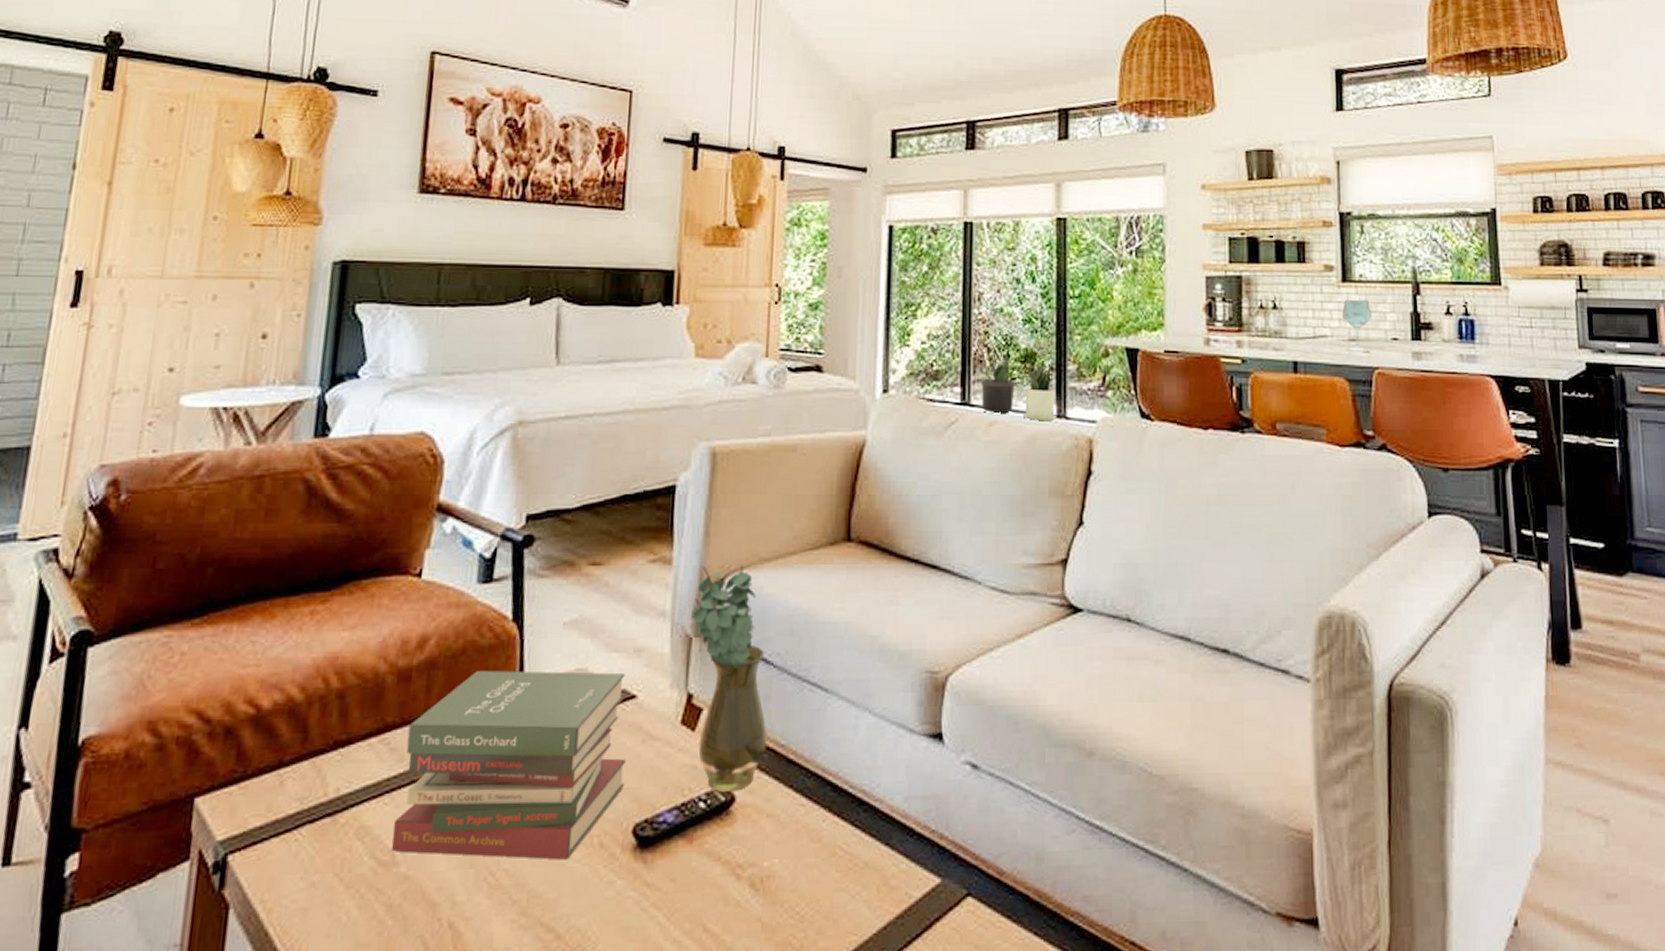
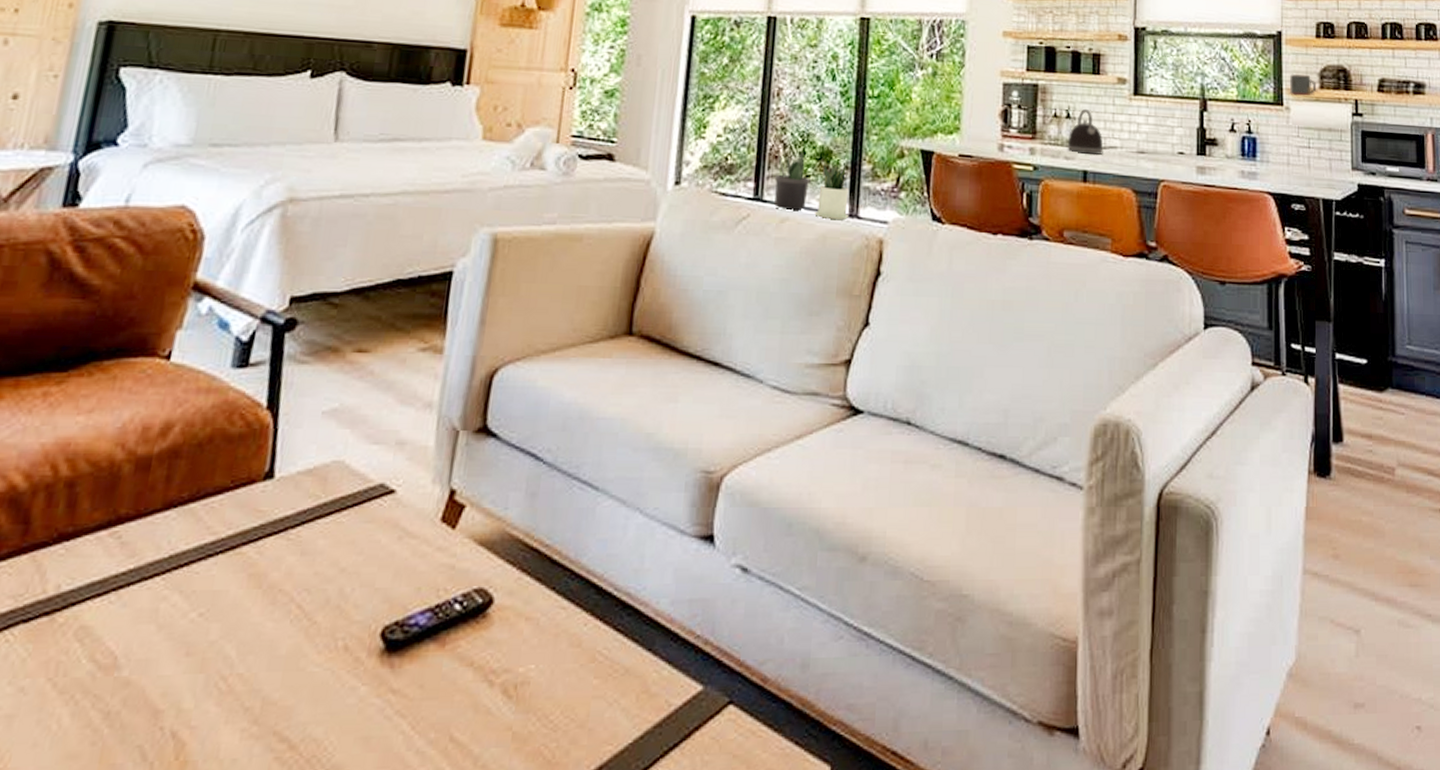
books: present [392,670,626,860] -> none [114,461,385,664]
vase: present [689,565,767,792] -> none [457,356,534,593]
kettle: none [1275,298,1313,346] -> present [1067,108,1104,156]
wine glass: present [1341,299,1373,353] -> none [1132,112,1161,166]
mug: none [1506,251,1537,274] -> present [1289,73,1317,96]

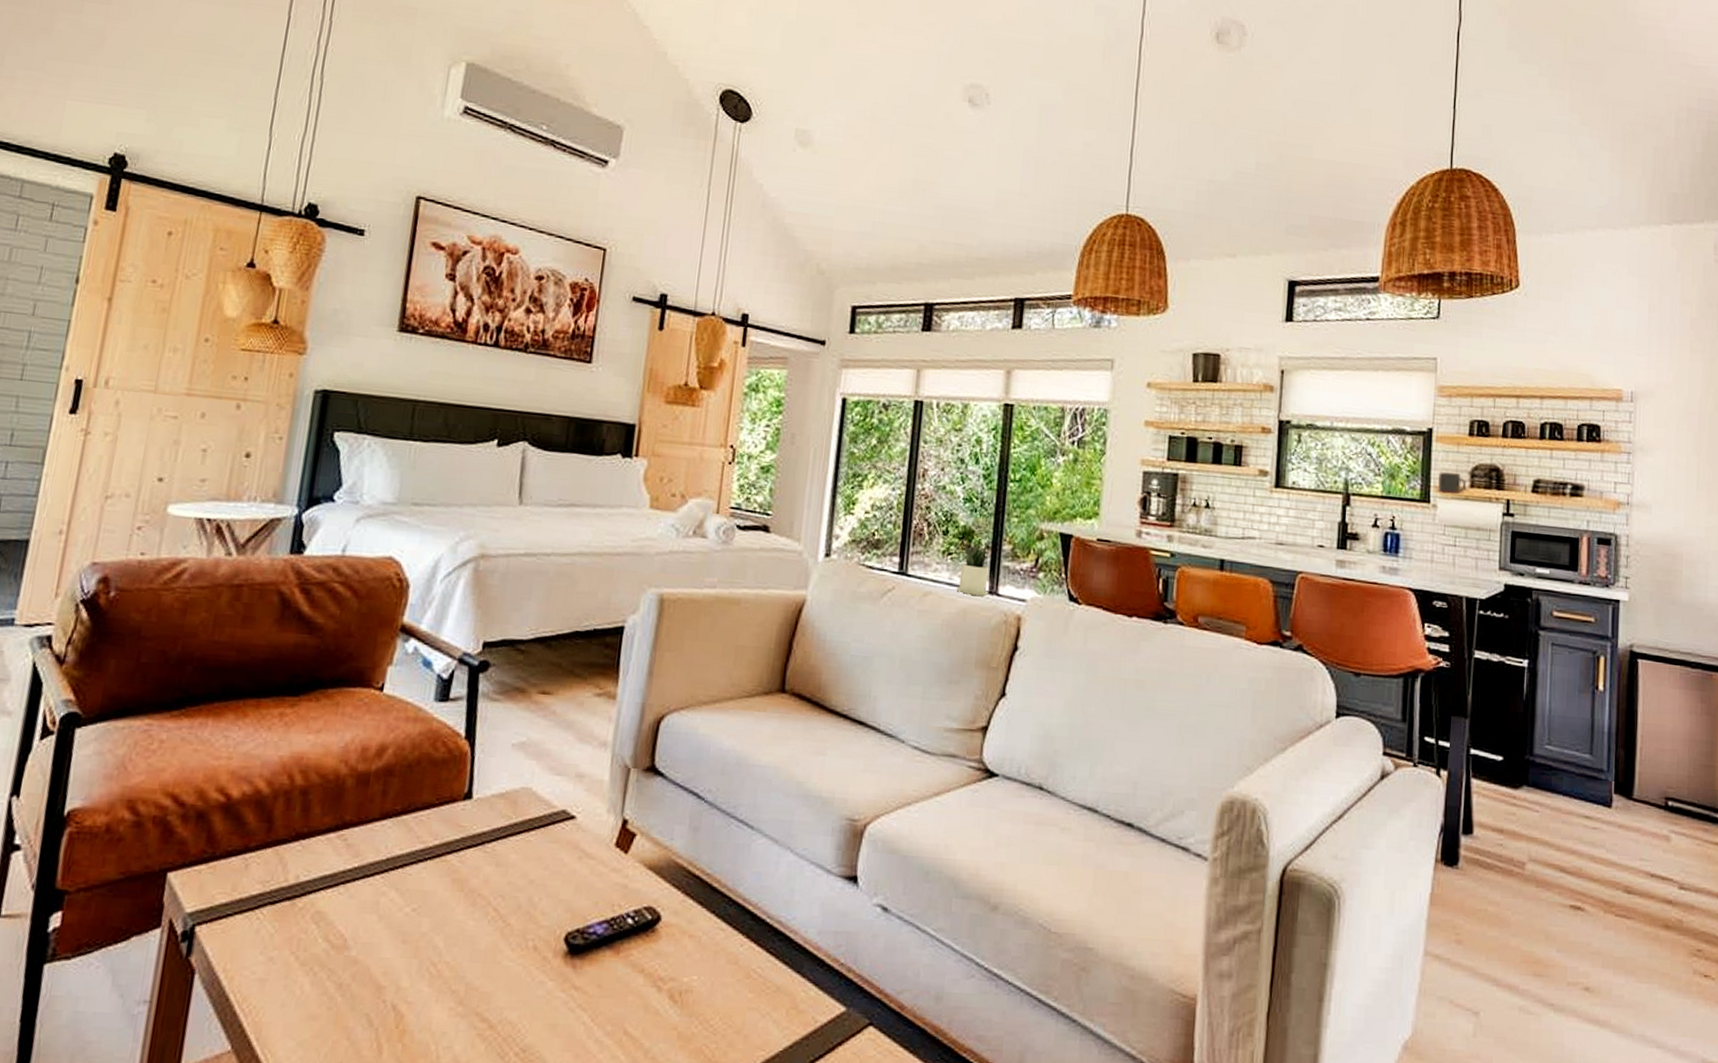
planter: present [774,150,810,210] -> none [918,528,953,586]
kettle: present [1067,108,1104,156] -> none [1205,498,1242,545]

